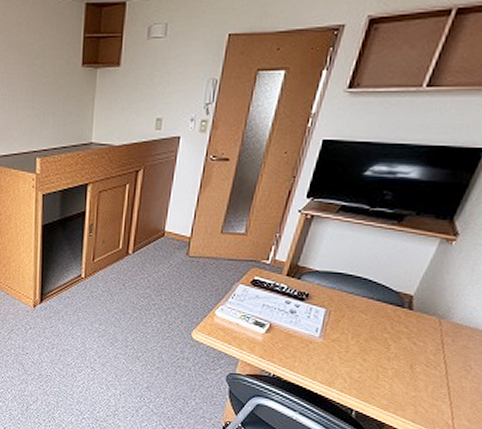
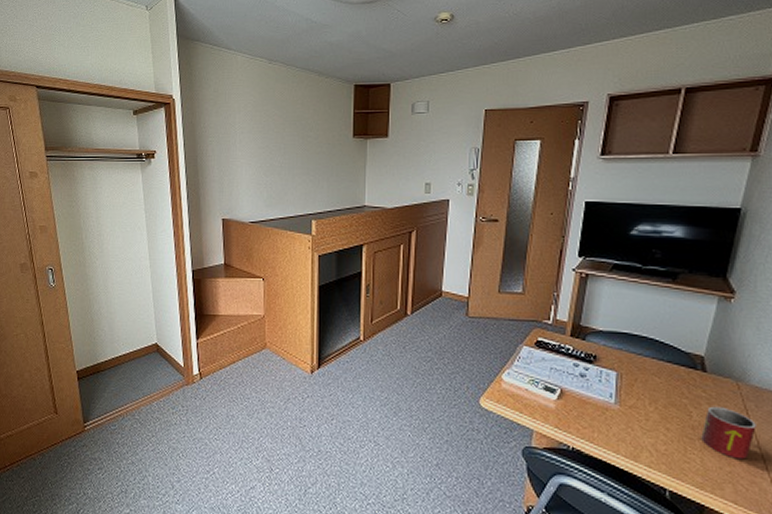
mug: none [394,340,449,386] -> present [701,406,757,460]

